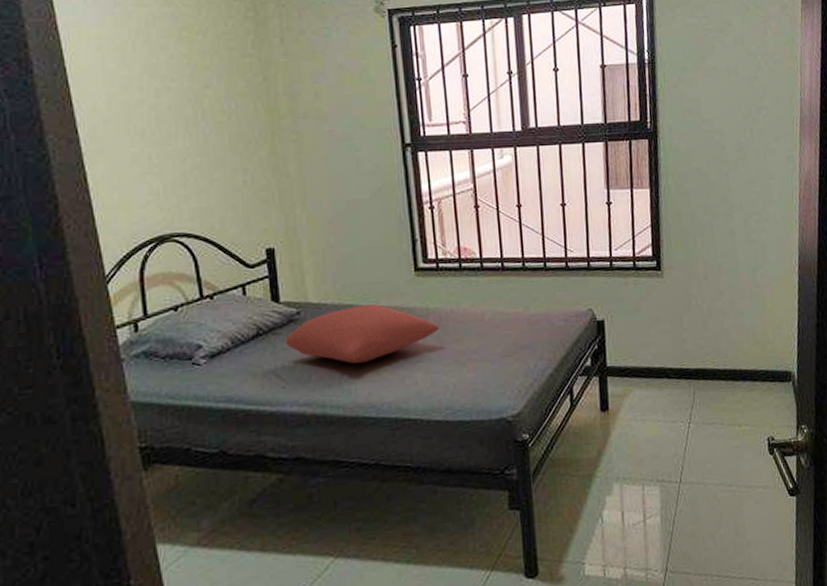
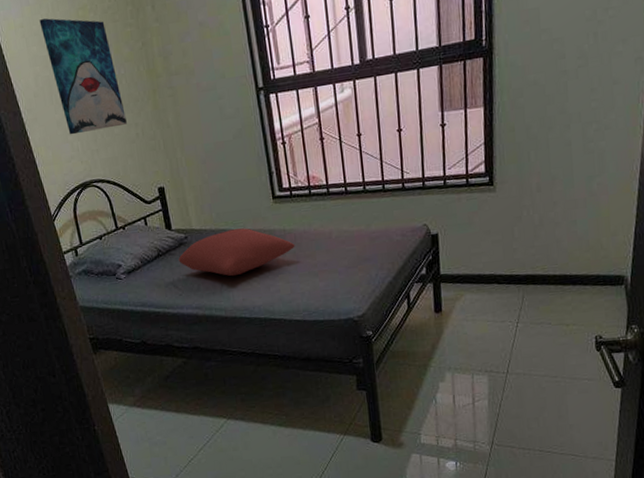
wall art: none [125,32,233,175] -> present [39,18,128,135]

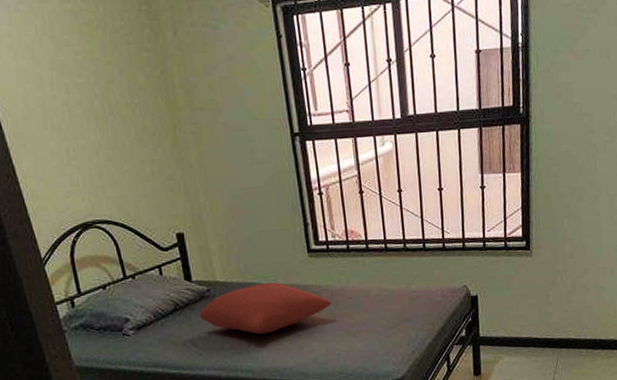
wall art: present [39,18,128,135] -> none [32,29,141,167]

